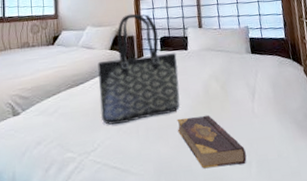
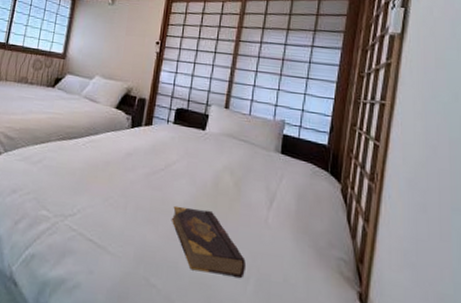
tote bag: present [97,13,180,125] -> none [87,72,191,198]

